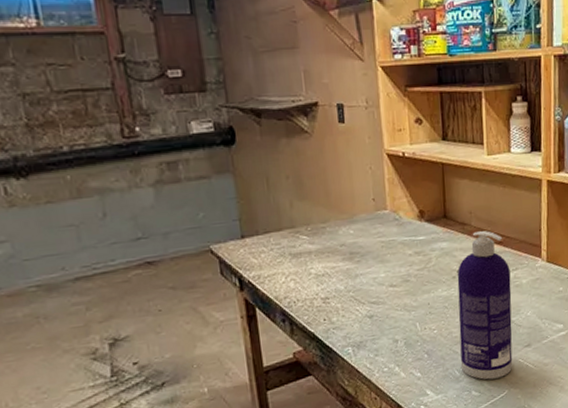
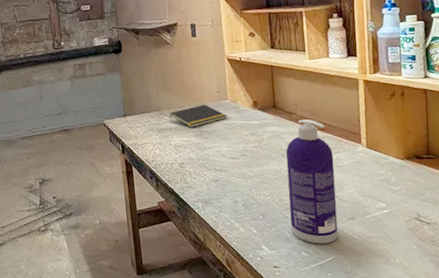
notepad: none [308,217,386,249] -> present [169,104,228,128]

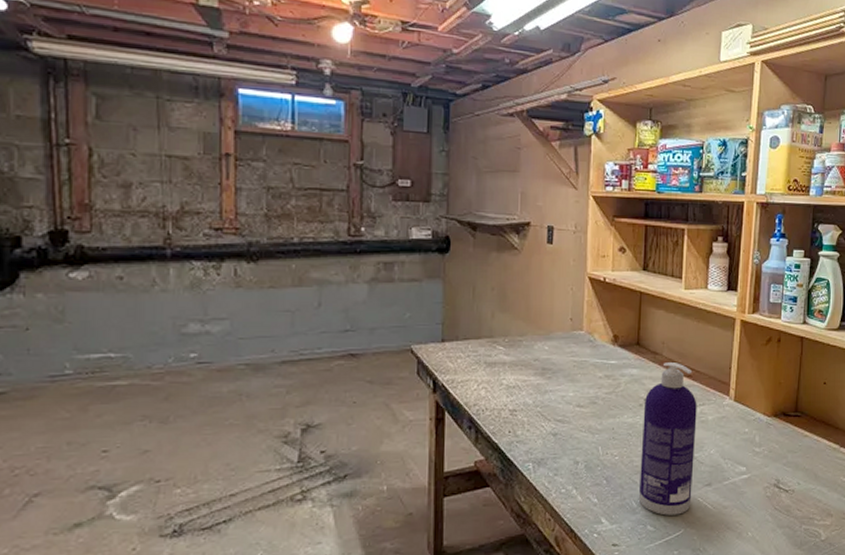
notepad: present [169,104,228,128] -> none [504,334,580,363]

